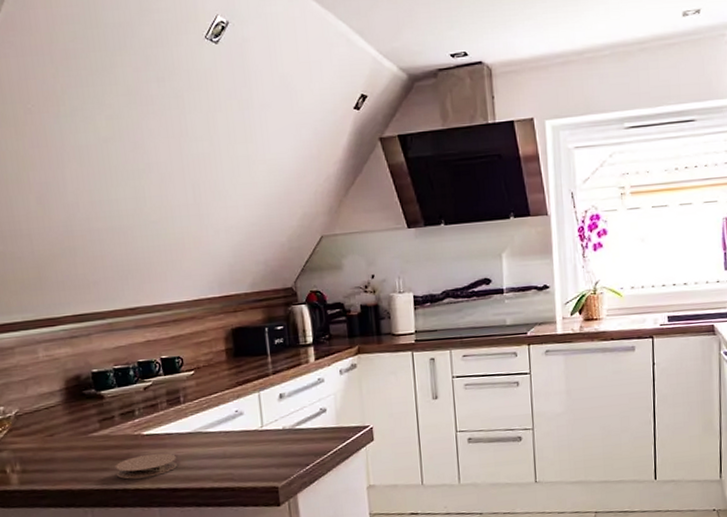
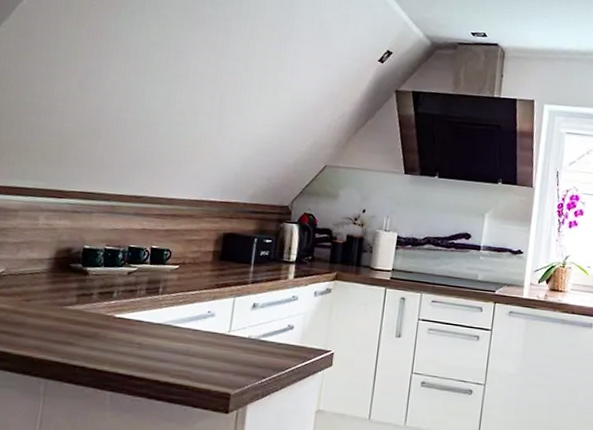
coaster: present [115,453,177,480] -> none [79,337,141,360]

